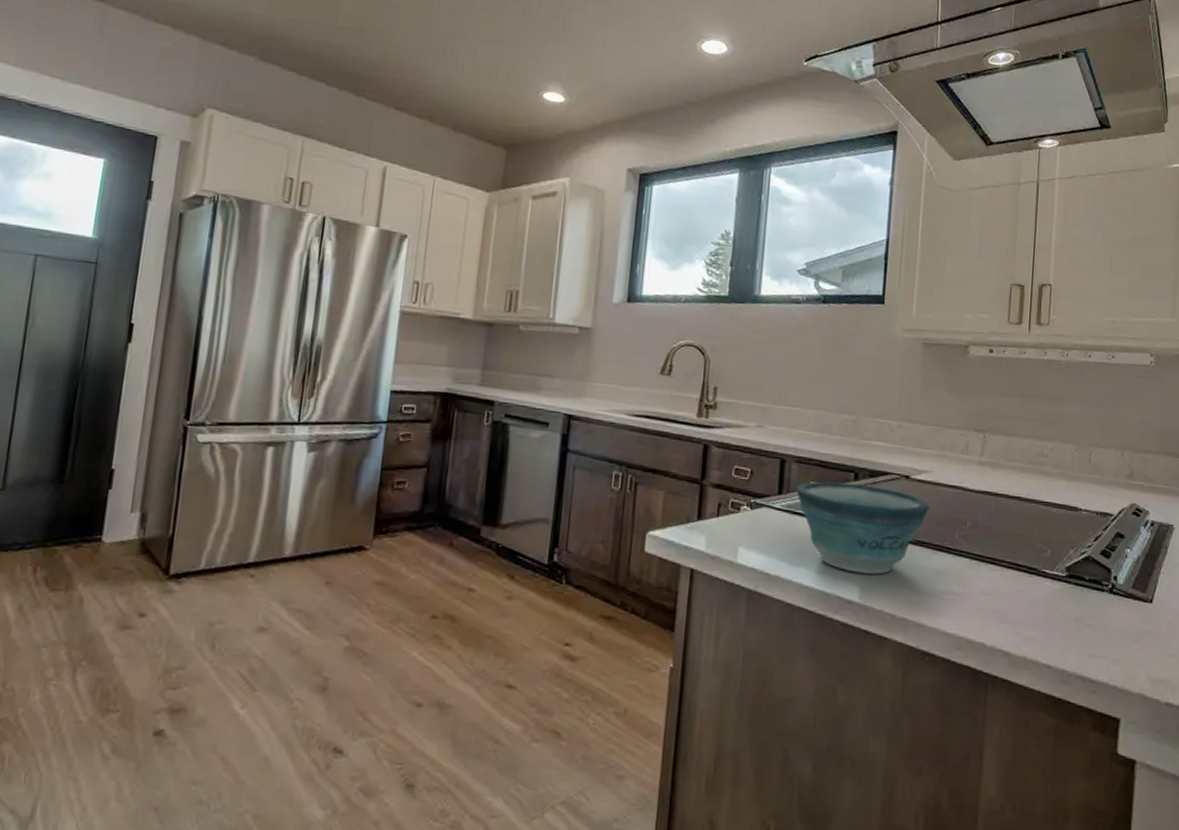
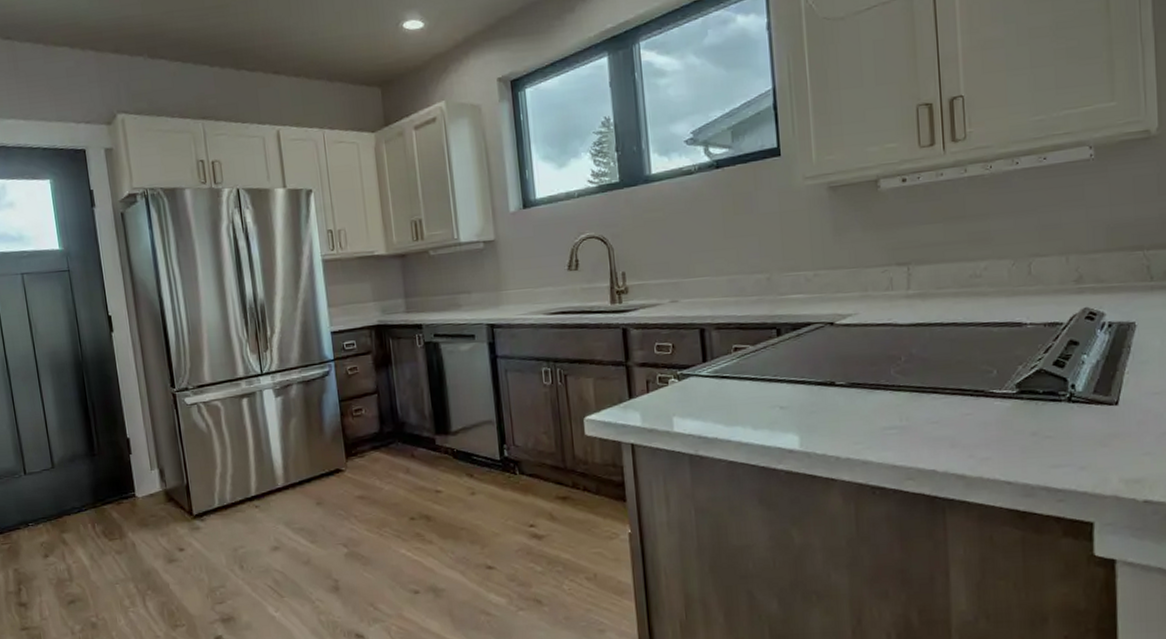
bowl: present [795,481,929,575] -> none [719,338,859,424]

